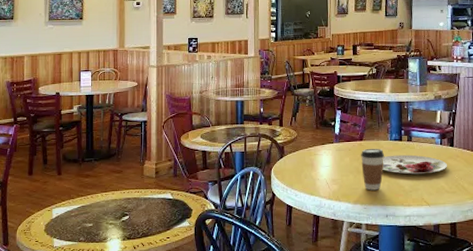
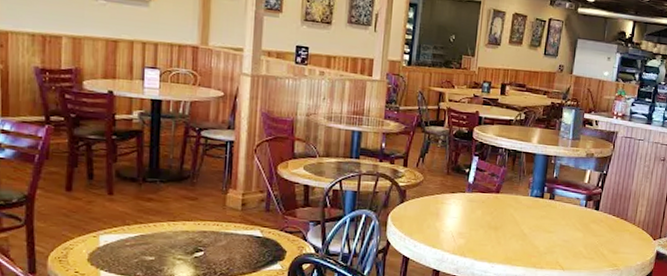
coffee cup: present [361,148,385,191] -> none [494,202,522,249]
plate: present [382,155,448,175] -> none [517,212,590,237]

